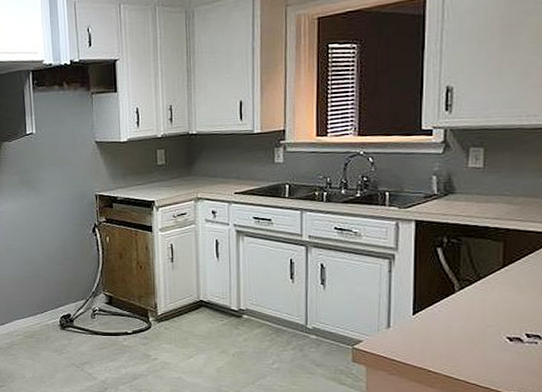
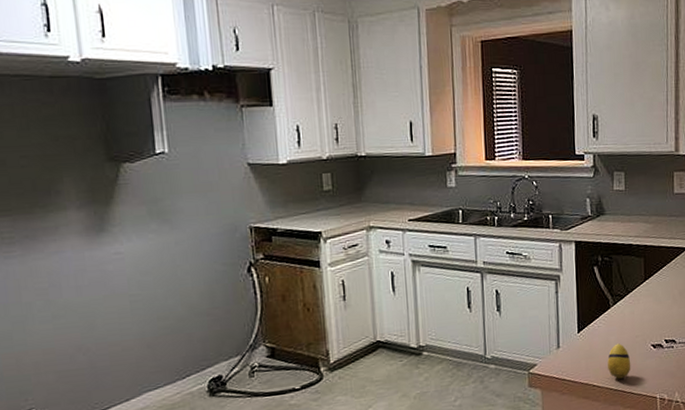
decorative egg: none [448,331,478,368] -> present [607,343,631,379]

